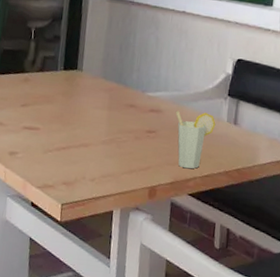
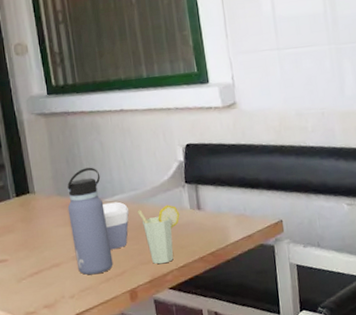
water bottle: none [105,58,149,164] -> present [67,167,113,275]
bowl: none [140,96,169,144] -> present [102,201,130,250]

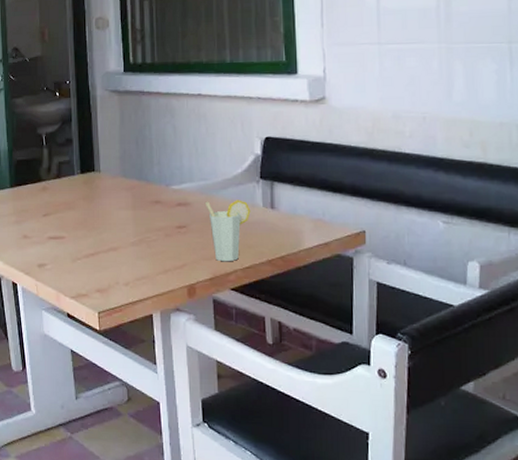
water bottle: present [67,167,113,275] -> none [132,151,174,264]
bowl: present [102,201,130,250] -> none [169,190,197,240]

